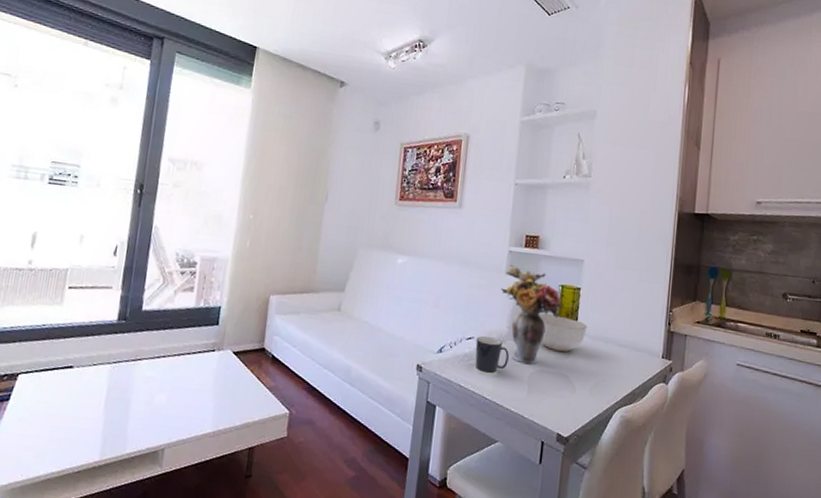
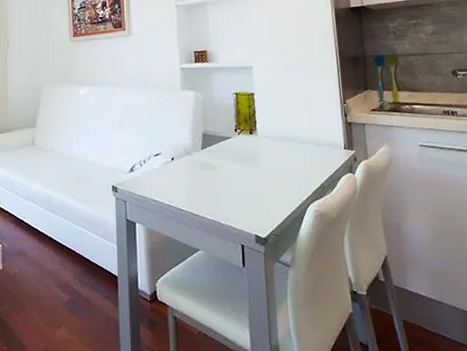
mug: present [474,336,509,376] -> none [163,151,197,187]
flower arrangement: present [500,264,562,365] -> none [178,80,239,172]
bowl: present [539,314,587,353] -> none [219,122,267,156]

